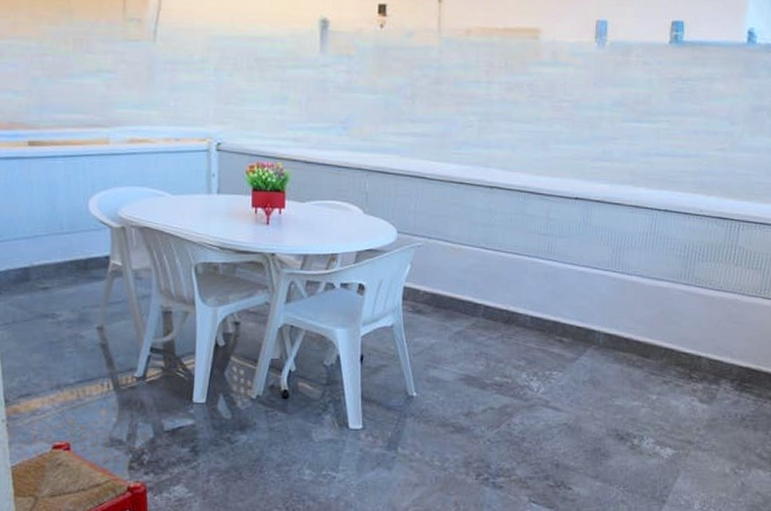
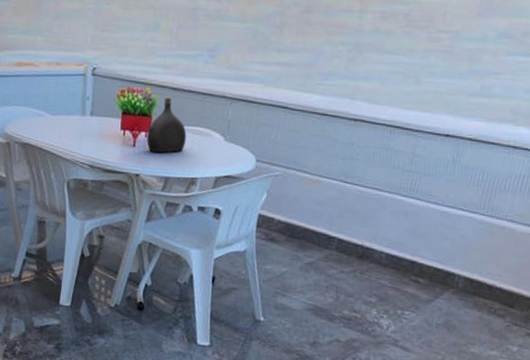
water jug: none [281,171,323,230] -> present [147,97,187,153]

